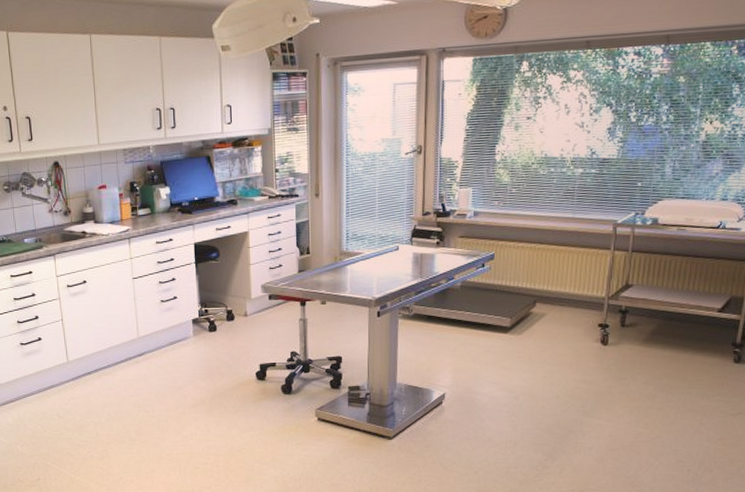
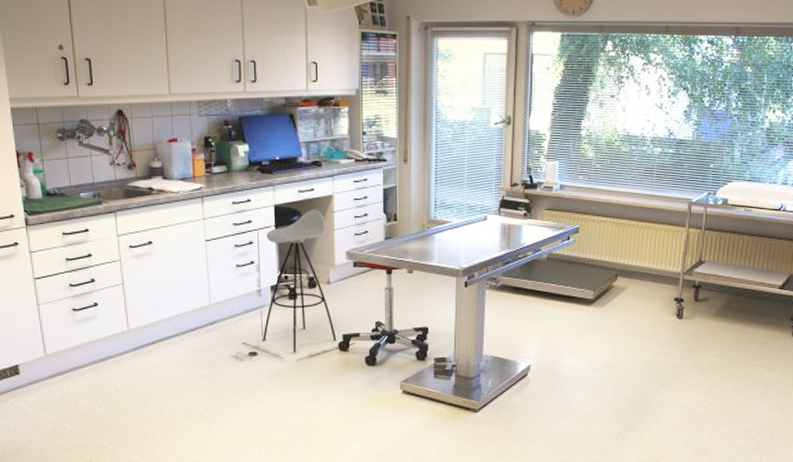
stool: none [157,245,272,389] -> present [231,209,356,361]

